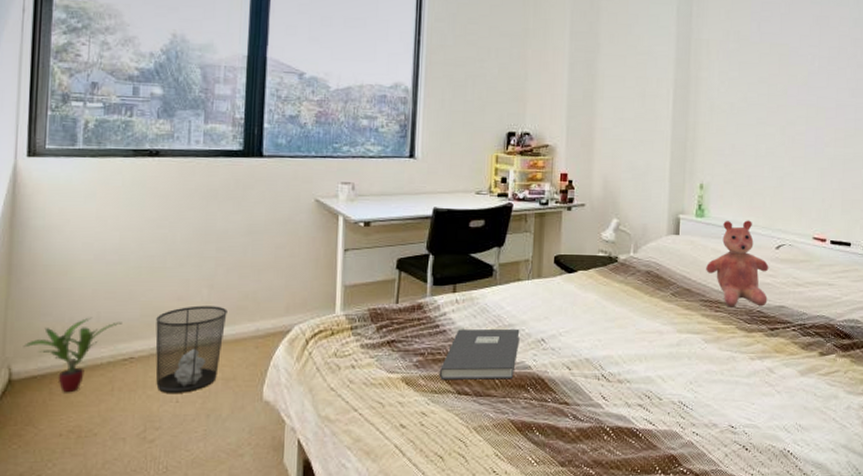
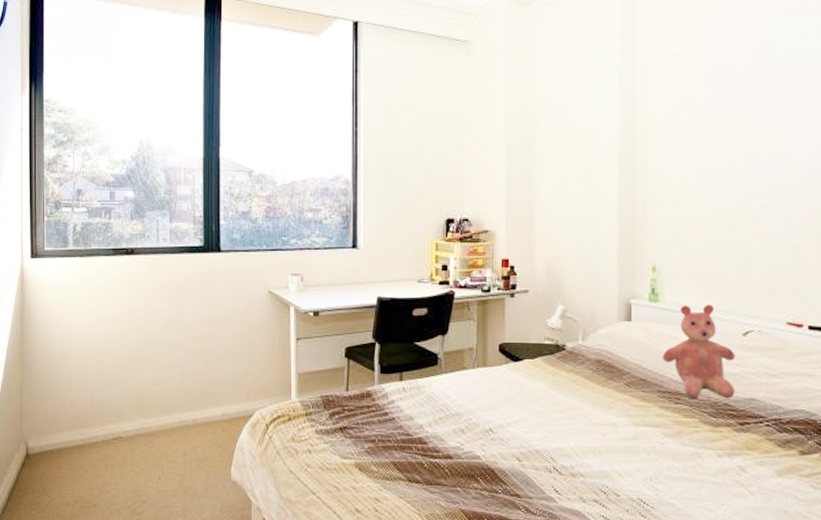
potted plant: present [23,317,123,392] -> none [36,400,112,466]
waste bin: present [155,305,227,393] -> none [139,391,197,471]
book: present [439,328,520,379] -> none [389,417,467,469]

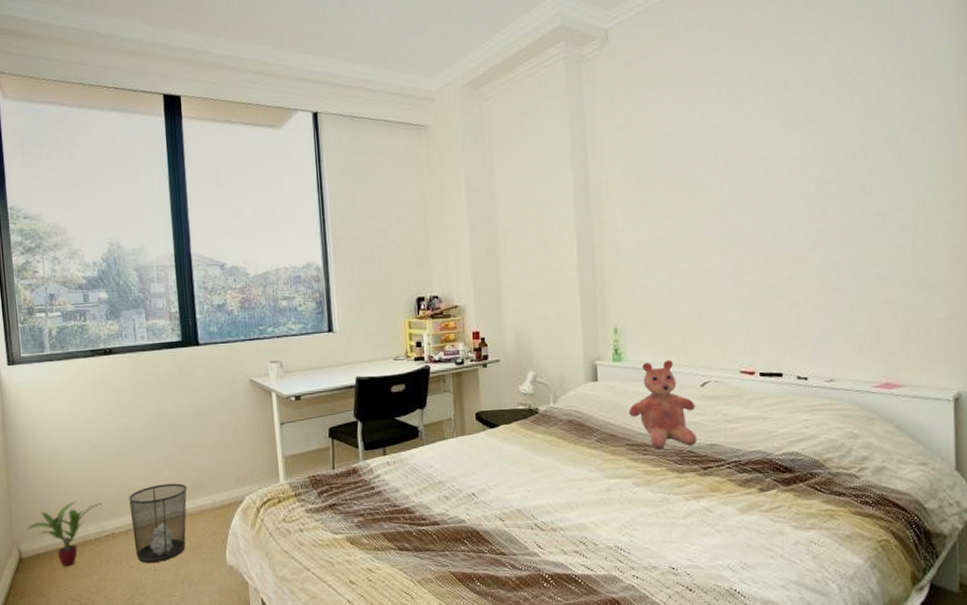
potted plant: none [36,400,112,466] -> present [26,500,102,566]
waste bin: none [139,391,197,471] -> present [129,483,187,563]

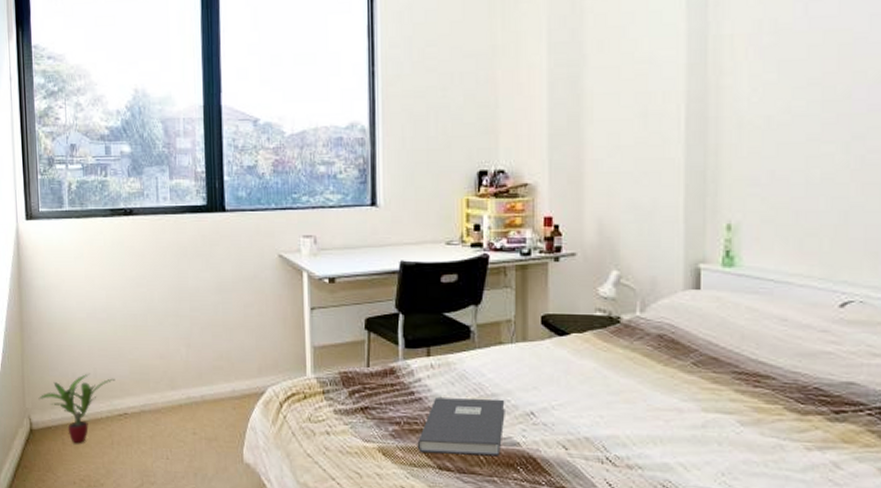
waste bin: present [129,483,187,563] -> none [143,364,205,451]
book: none [379,485,451,537] -> present [417,397,505,457]
teddy bear: present [629,360,697,450] -> none [739,269,830,382]

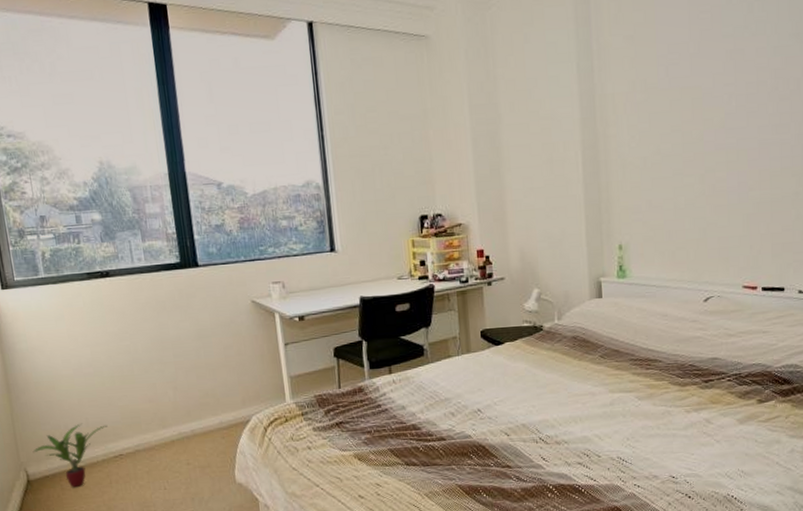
book: present [417,397,505,457] -> none [386,402,457,453]

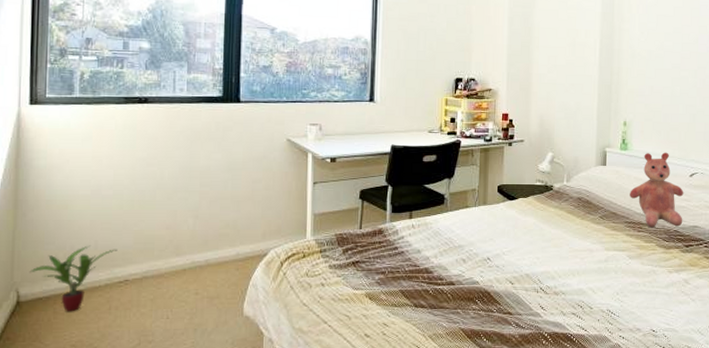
teddy bear: none [633,276,699,364] -> present [630,152,684,228]

